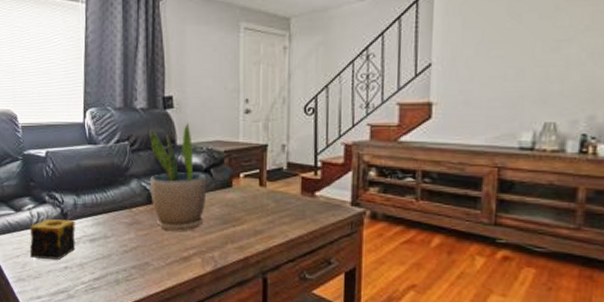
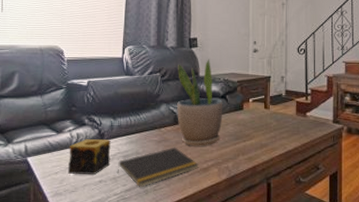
notepad: none [83,231,178,277] -> present [117,147,199,188]

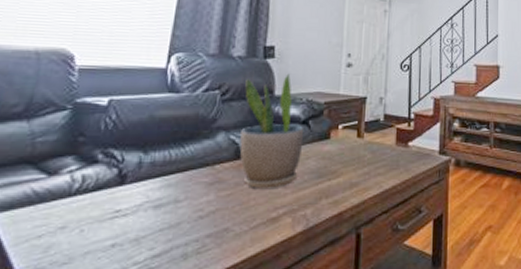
candle: present [67,139,111,175] -> none [58,183,137,237]
notepad: present [117,147,199,188] -> none [141,190,265,252]

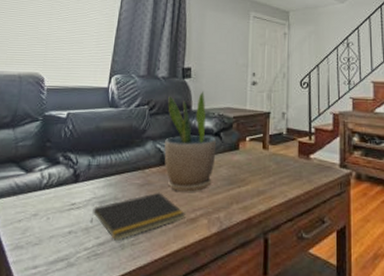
notepad: none [141,190,265,252] -> present [90,192,186,242]

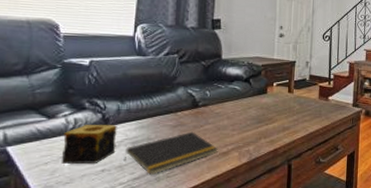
candle: none [32,180,87,224] -> present [61,125,117,164]
potted plant: present [164,91,217,192] -> none [196,41,246,130]

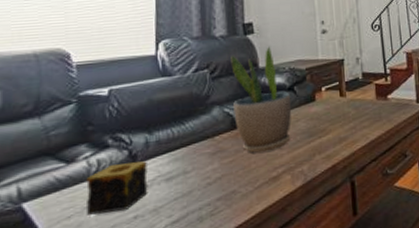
notepad: present [123,131,218,176] -> none [158,157,267,216]
potted plant: none [196,41,246,130] -> present [231,46,292,153]

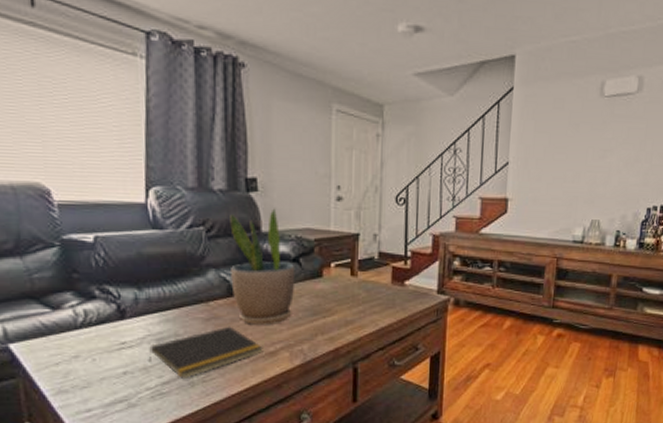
candle: present [86,161,148,216] -> none [73,318,138,364]
notepad: none [158,157,267,216] -> present [148,326,263,380]

